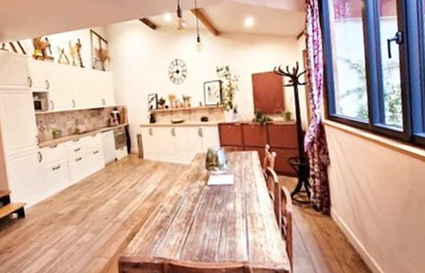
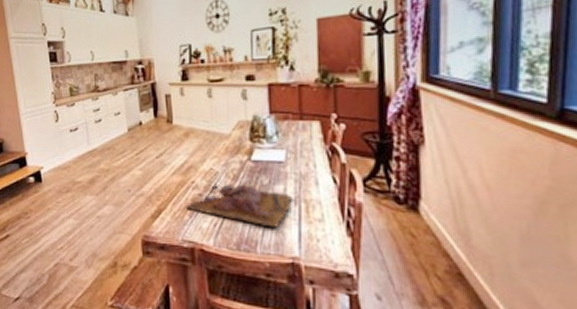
cutting board: none [156,204,241,239] -> present [186,184,293,227]

